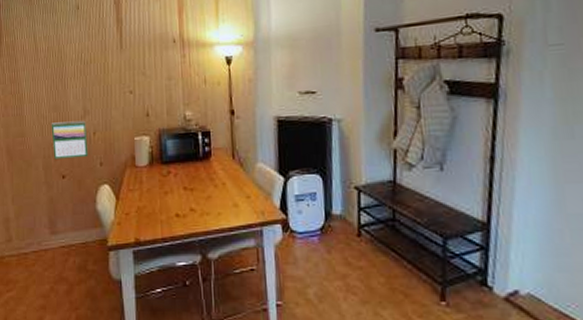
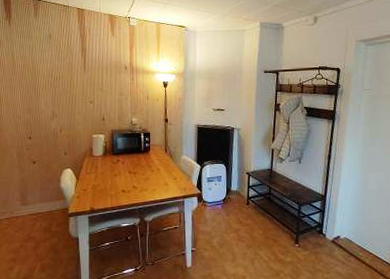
calendar: present [51,120,89,160] -> none [24,121,55,149]

